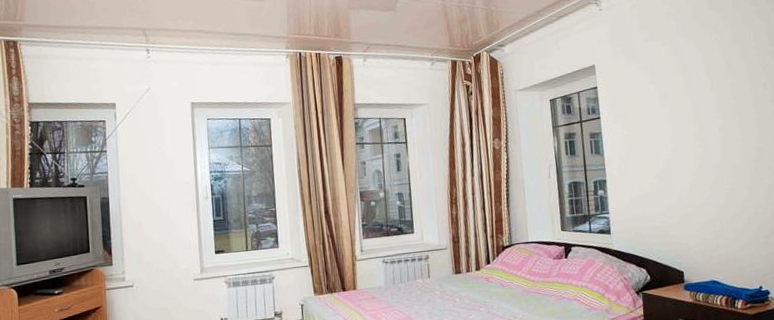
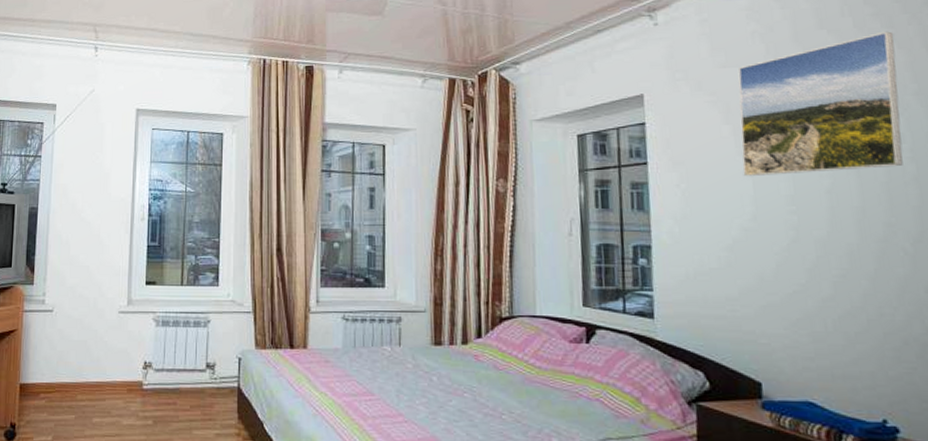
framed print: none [658,8,766,122] -> present [737,31,903,176]

